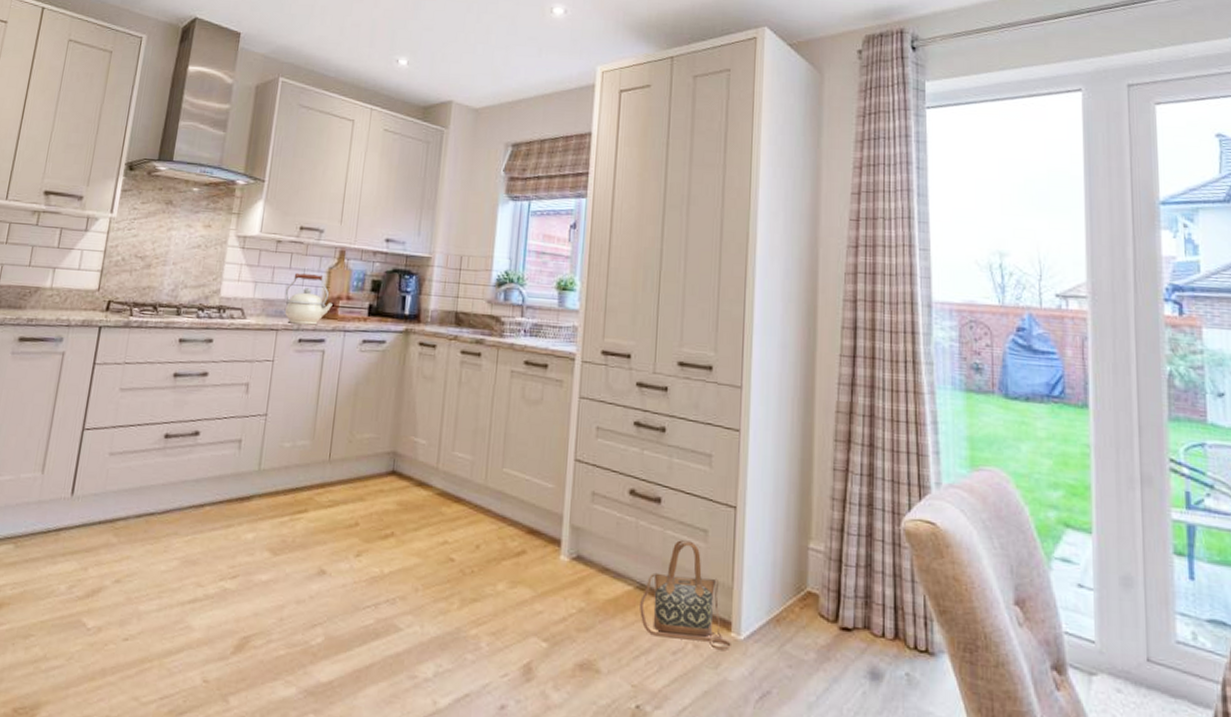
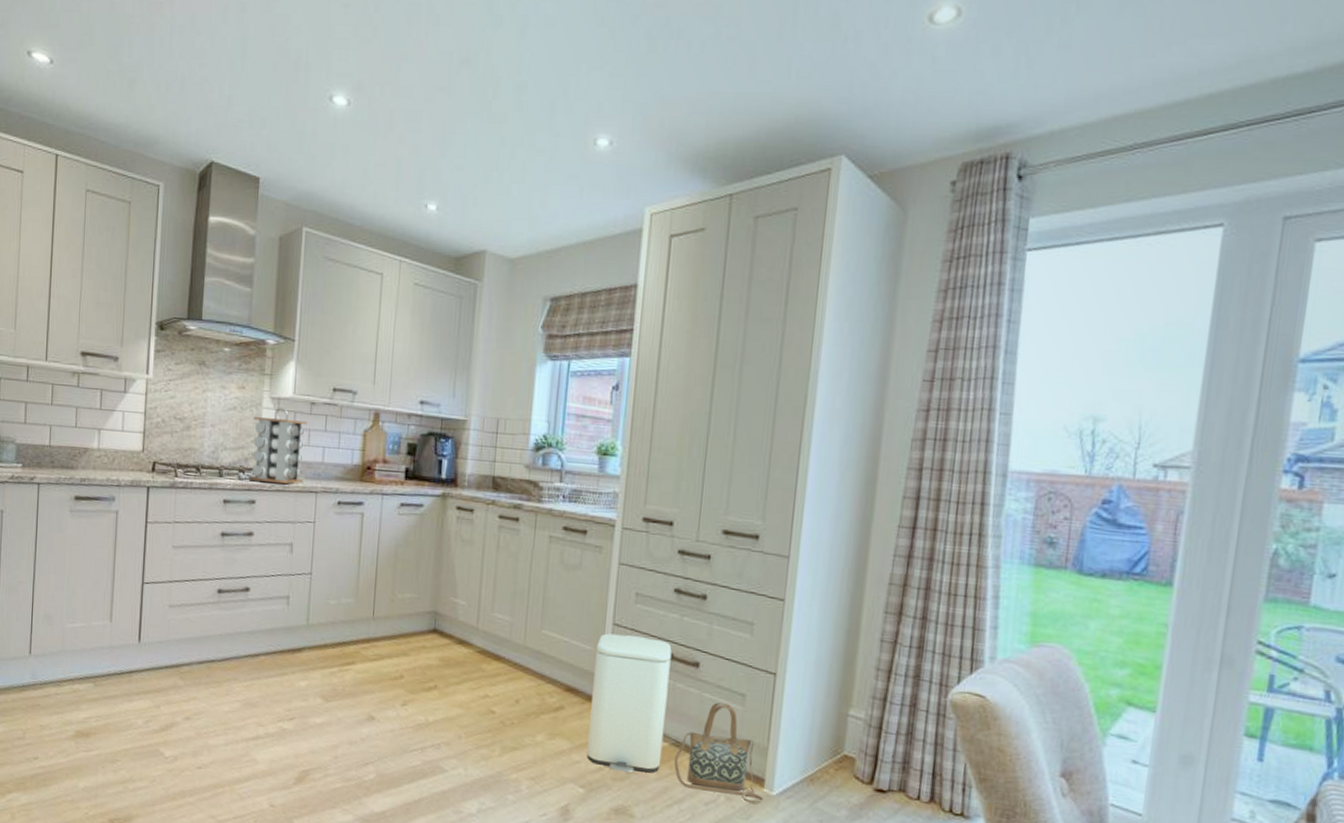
spice rack: none [207,245,273,323] -> present [248,407,308,485]
kettle: present [284,273,333,325] -> none [322,436,369,488]
pedal bin: none [549,470,633,623] -> present [586,633,672,774]

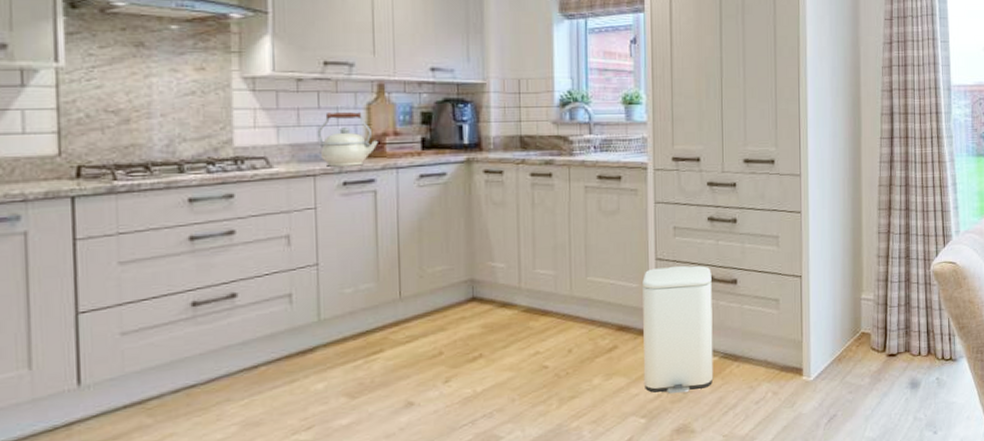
spice rack: present [248,407,308,485] -> none [221,86,296,173]
kettle: none [322,436,369,488] -> present [317,112,378,167]
handbag: present [674,702,763,804] -> none [725,310,803,393]

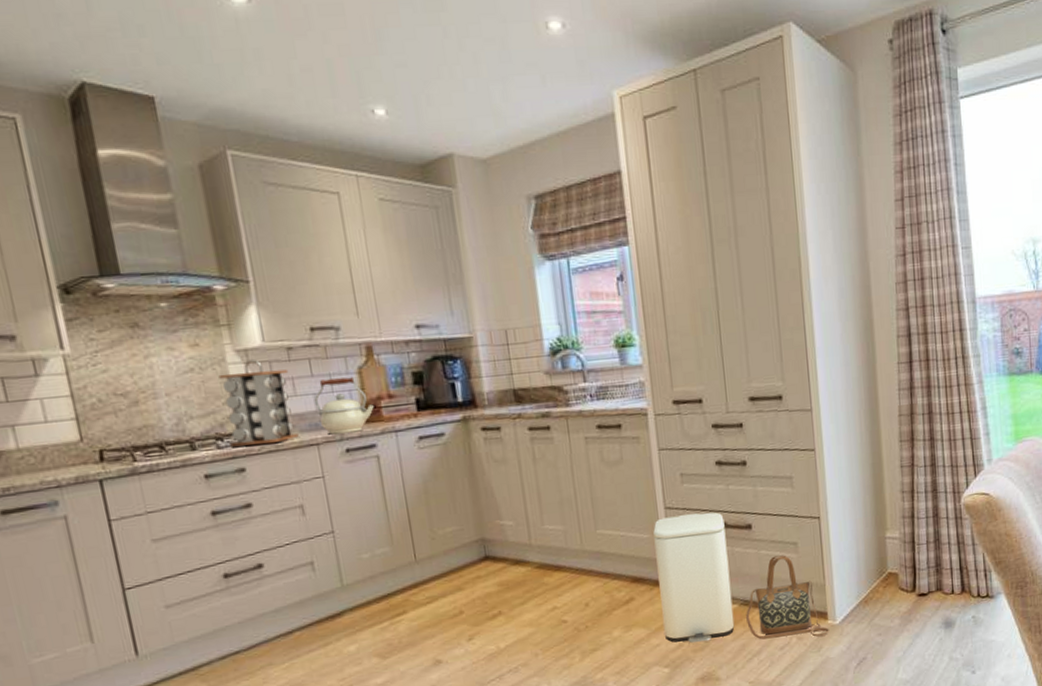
spice rack: none [221,86,296,173] -> present [218,358,299,447]
handbag: none [725,310,803,393] -> present [746,555,829,640]

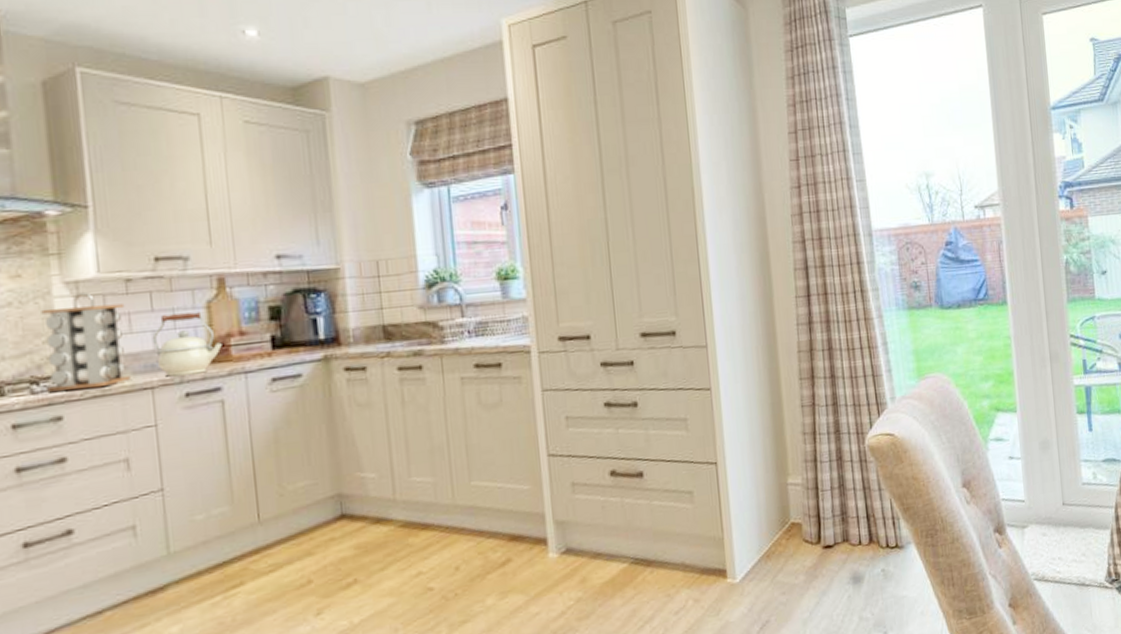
pedal bin: present [653,512,735,644] -> none [534,459,624,611]
handbag: present [746,555,829,640] -> none [637,505,729,603]

